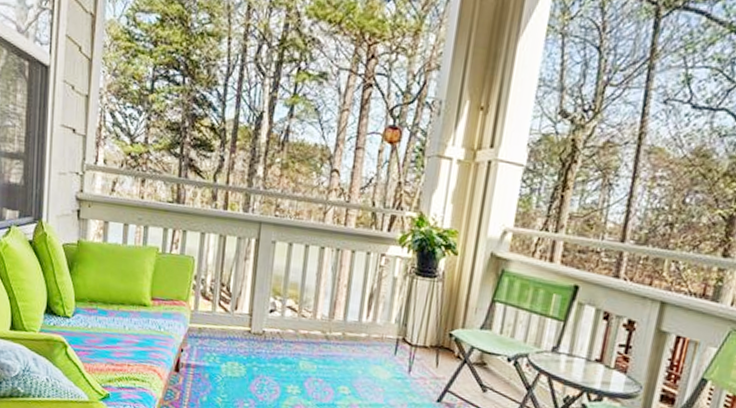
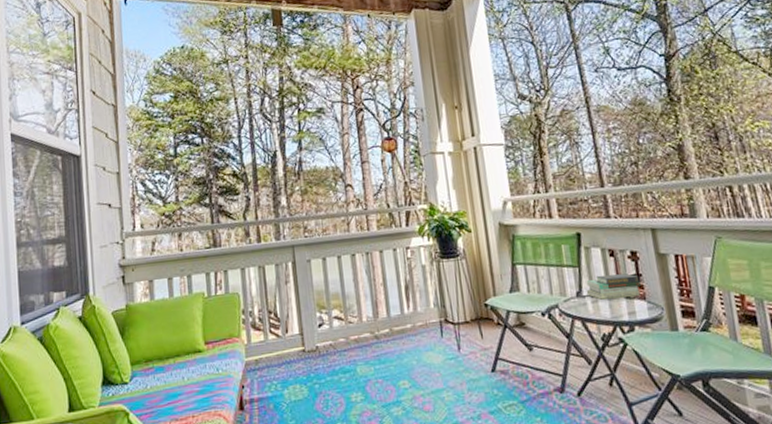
books: none [563,335,628,368] -> present [586,273,641,300]

